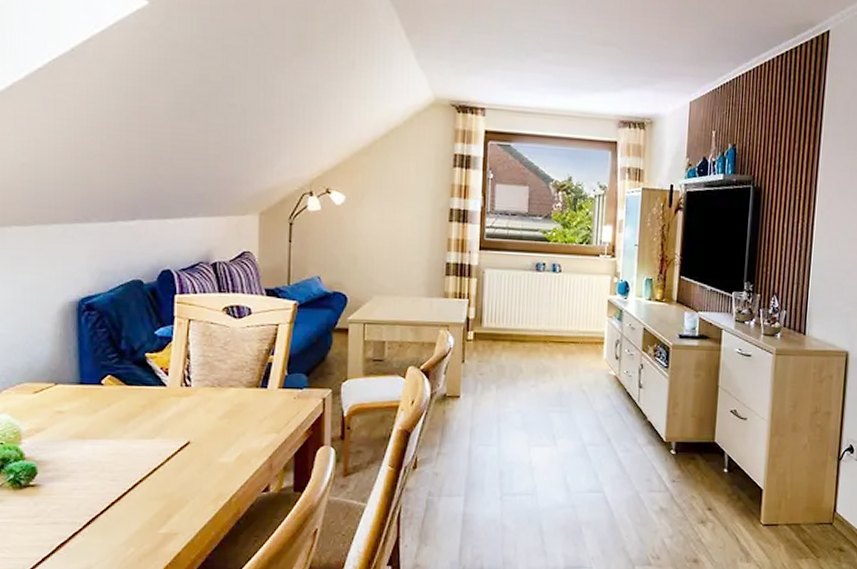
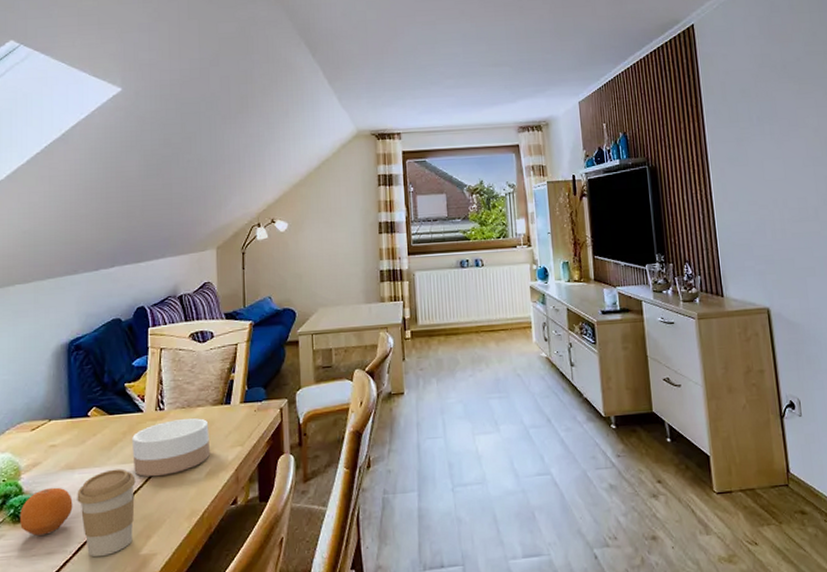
fruit: none [21,456,83,504] -> present [20,487,73,536]
coffee cup: none [88,443,156,532] -> present [77,468,136,557]
bowl: none [153,398,242,455] -> present [132,418,210,477]

